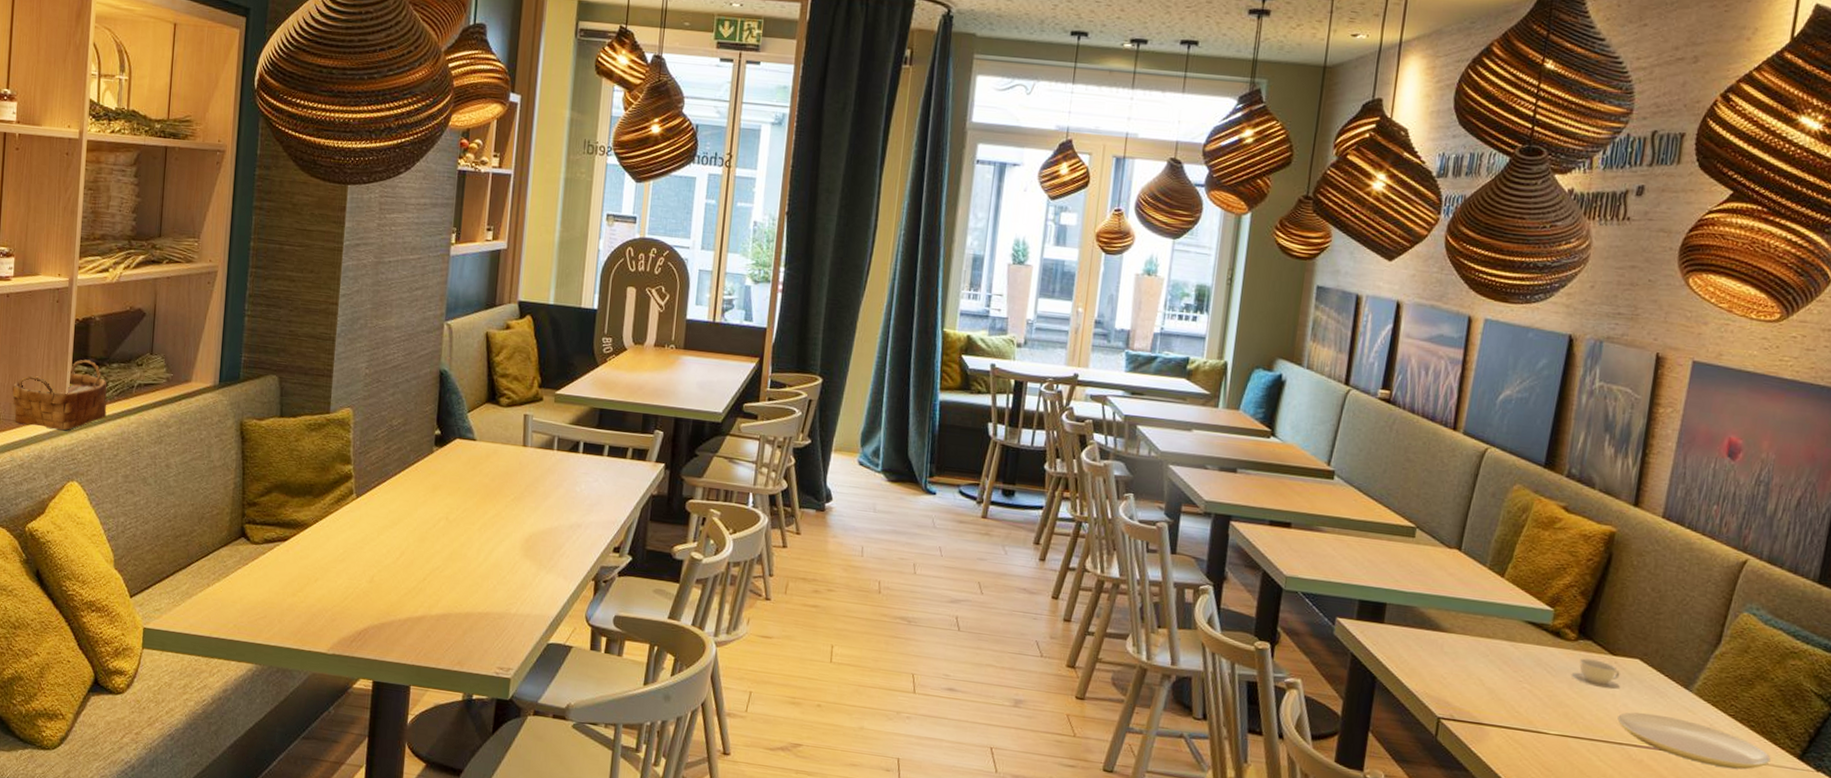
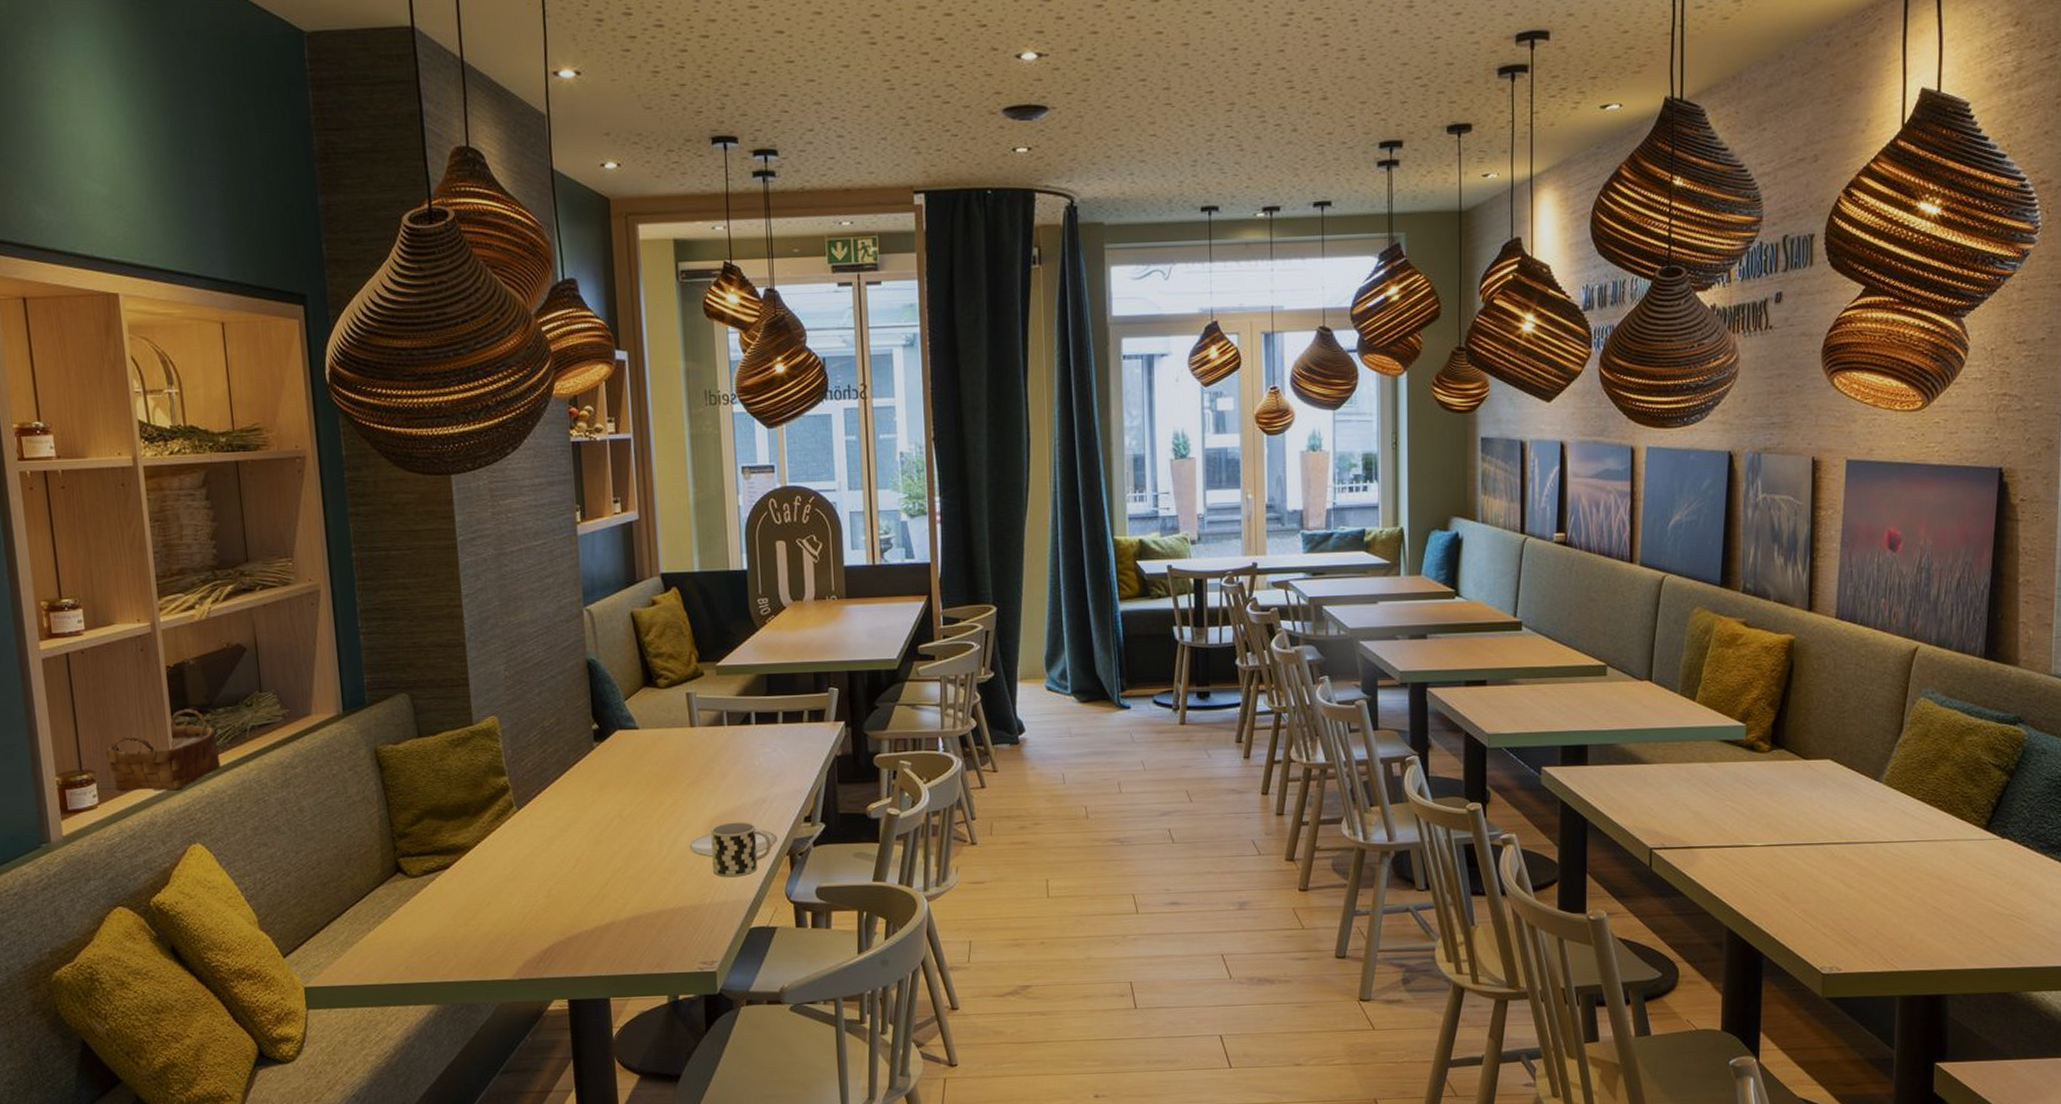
plate: none [504,548,586,574] -> present [689,829,778,857]
cup: none [523,540,580,594] -> present [711,822,772,878]
teacup: present [1571,658,1621,690] -> none [1769,767,1816,794]
plate: present [1617,712,1771,769] -> none [1817,809,1960,850]

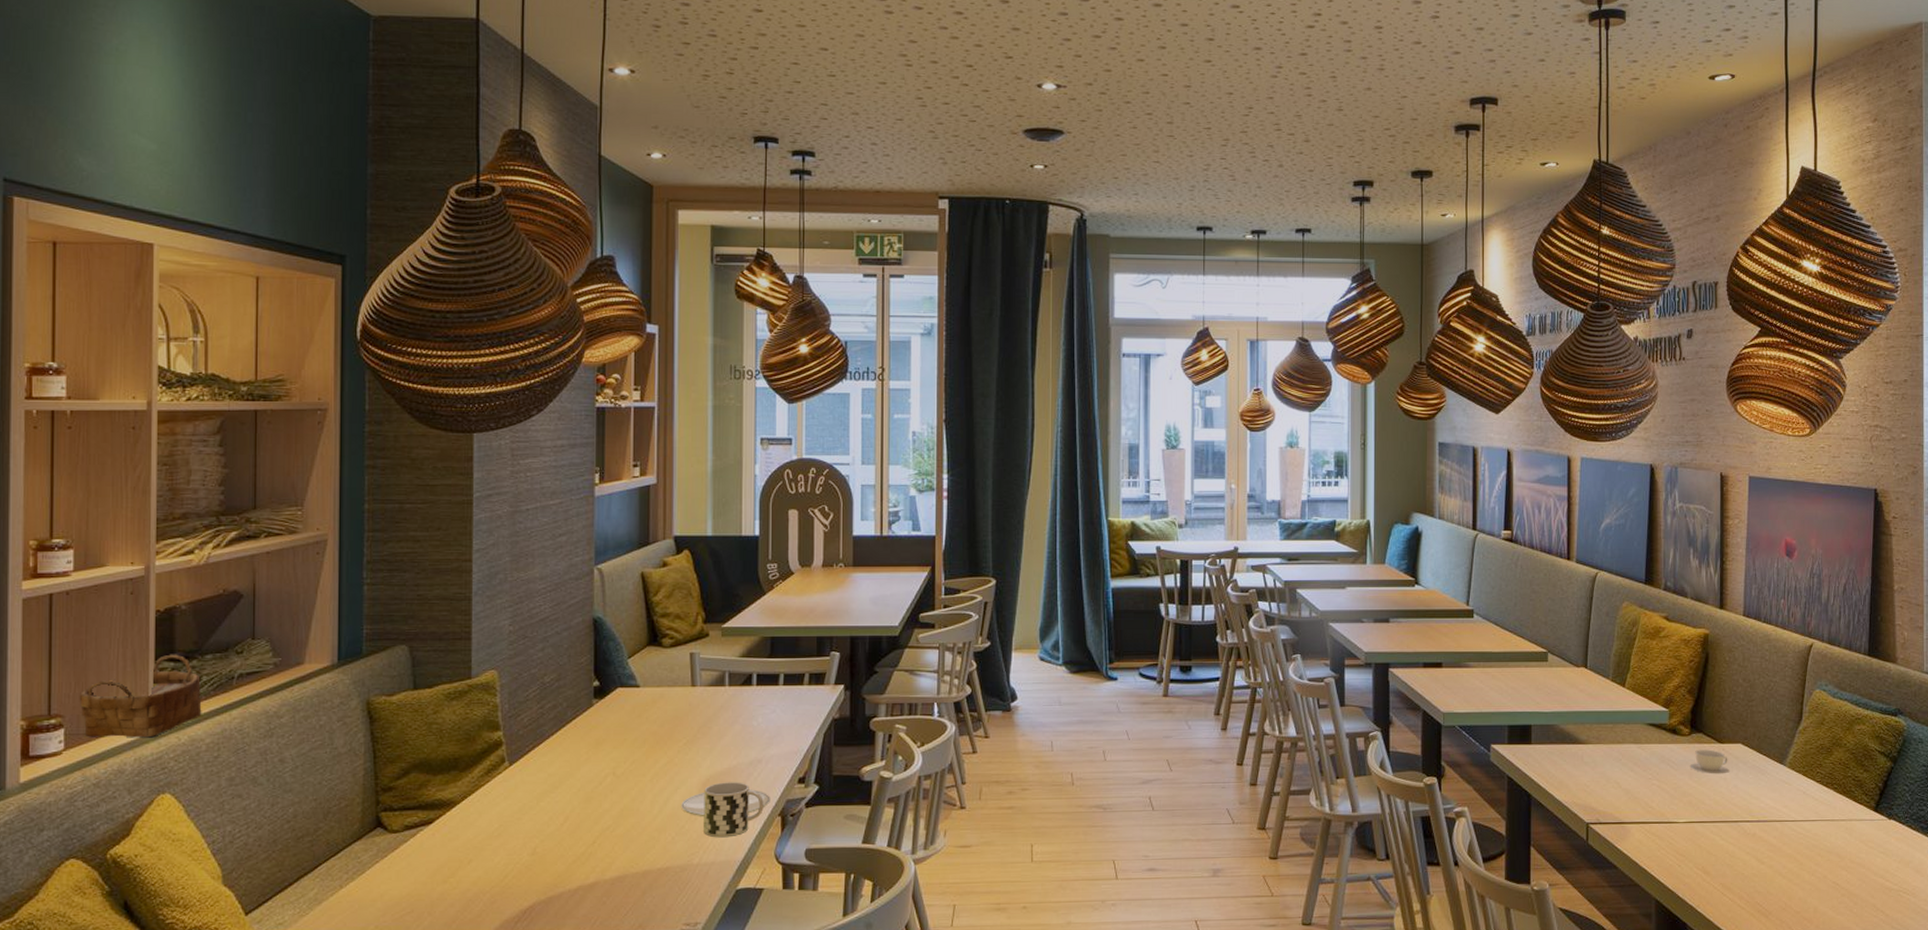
teacup: none [1769,767,1816,794] -> present [1689,749,1730,774]

